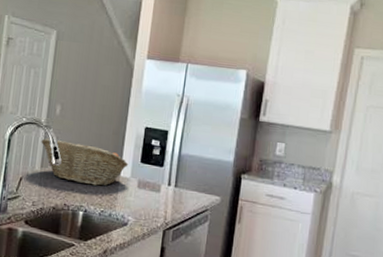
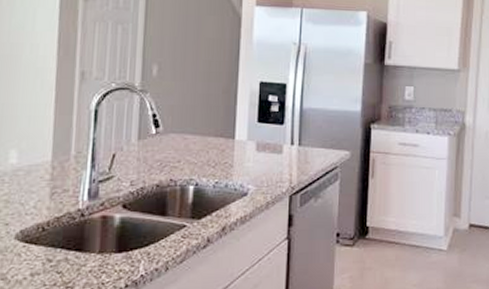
fruit basket: present [41,138,129,186] -> none [136,104,244,154]

